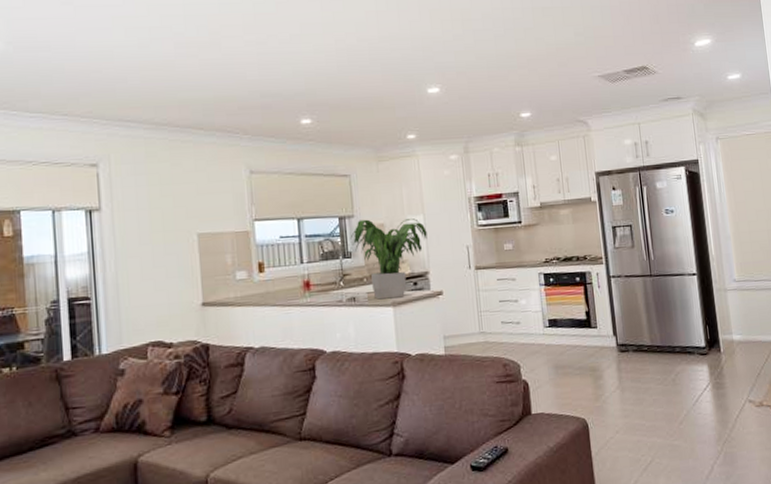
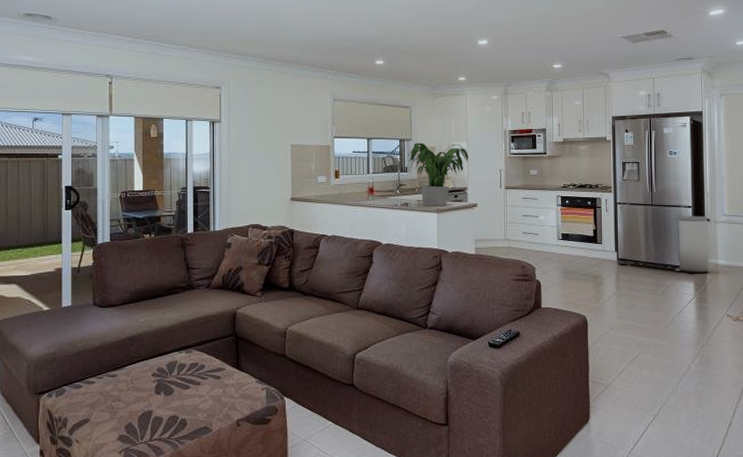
pedal bin: none [682,283,724,355] -> present [675,215,710,274]

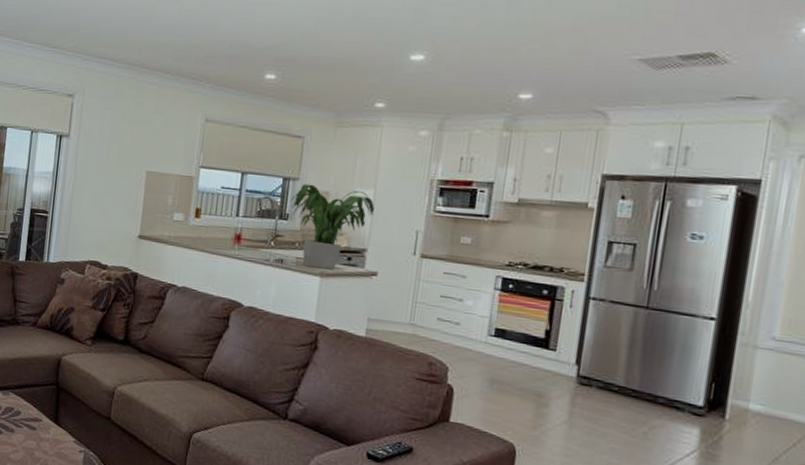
pedal bin: present [675,215,710,274] -> none [670,329,746,420]

